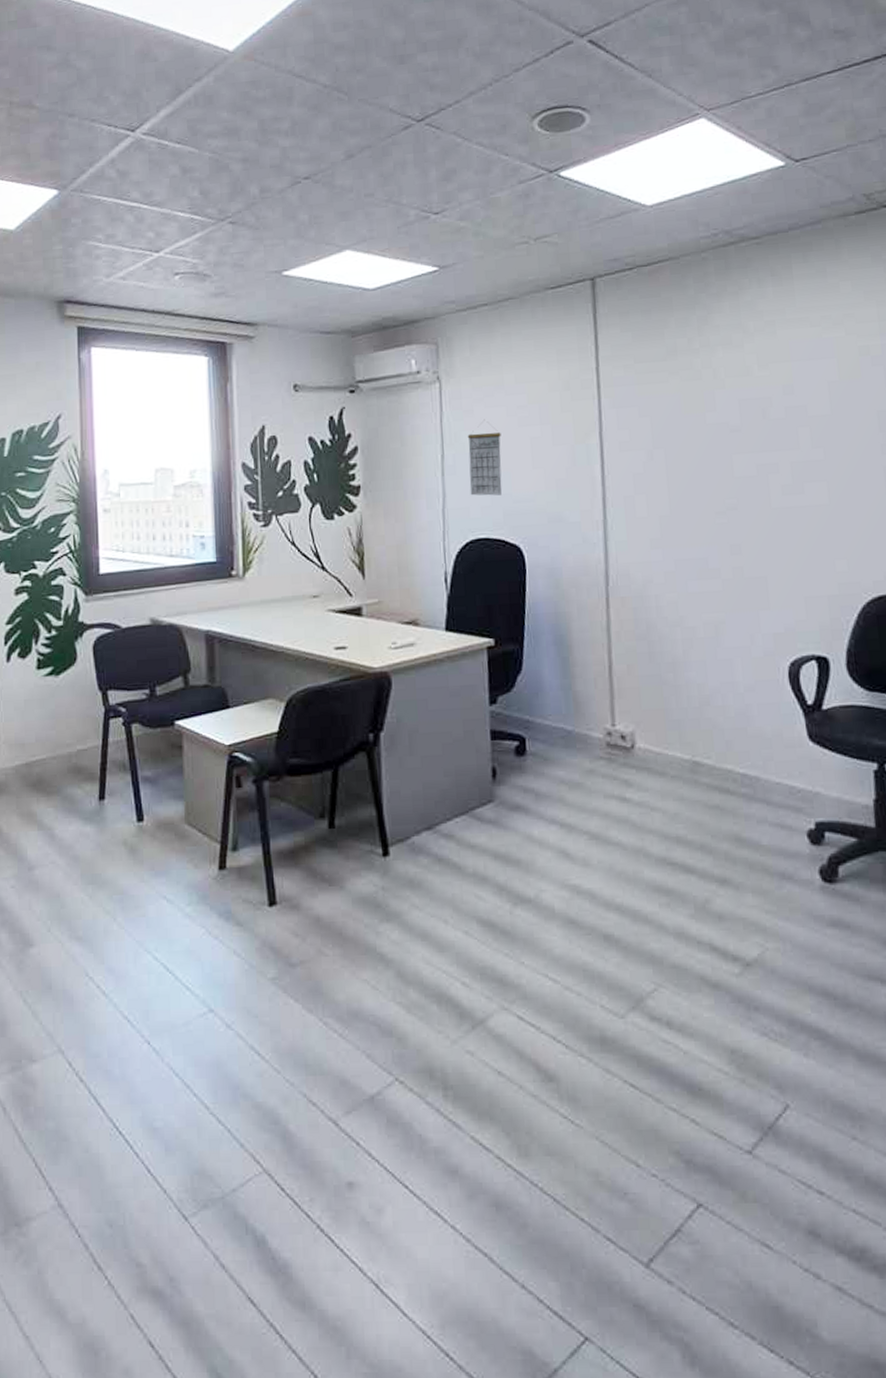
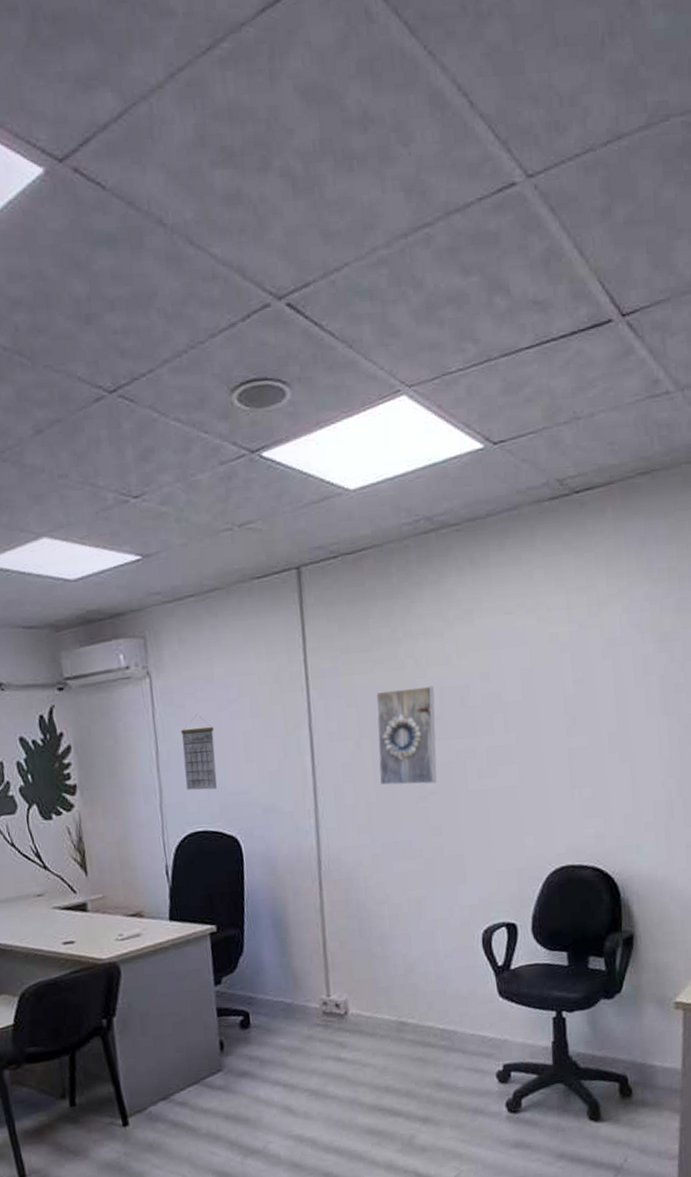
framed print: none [671,397,736,499] -> present [376,686,437,786]

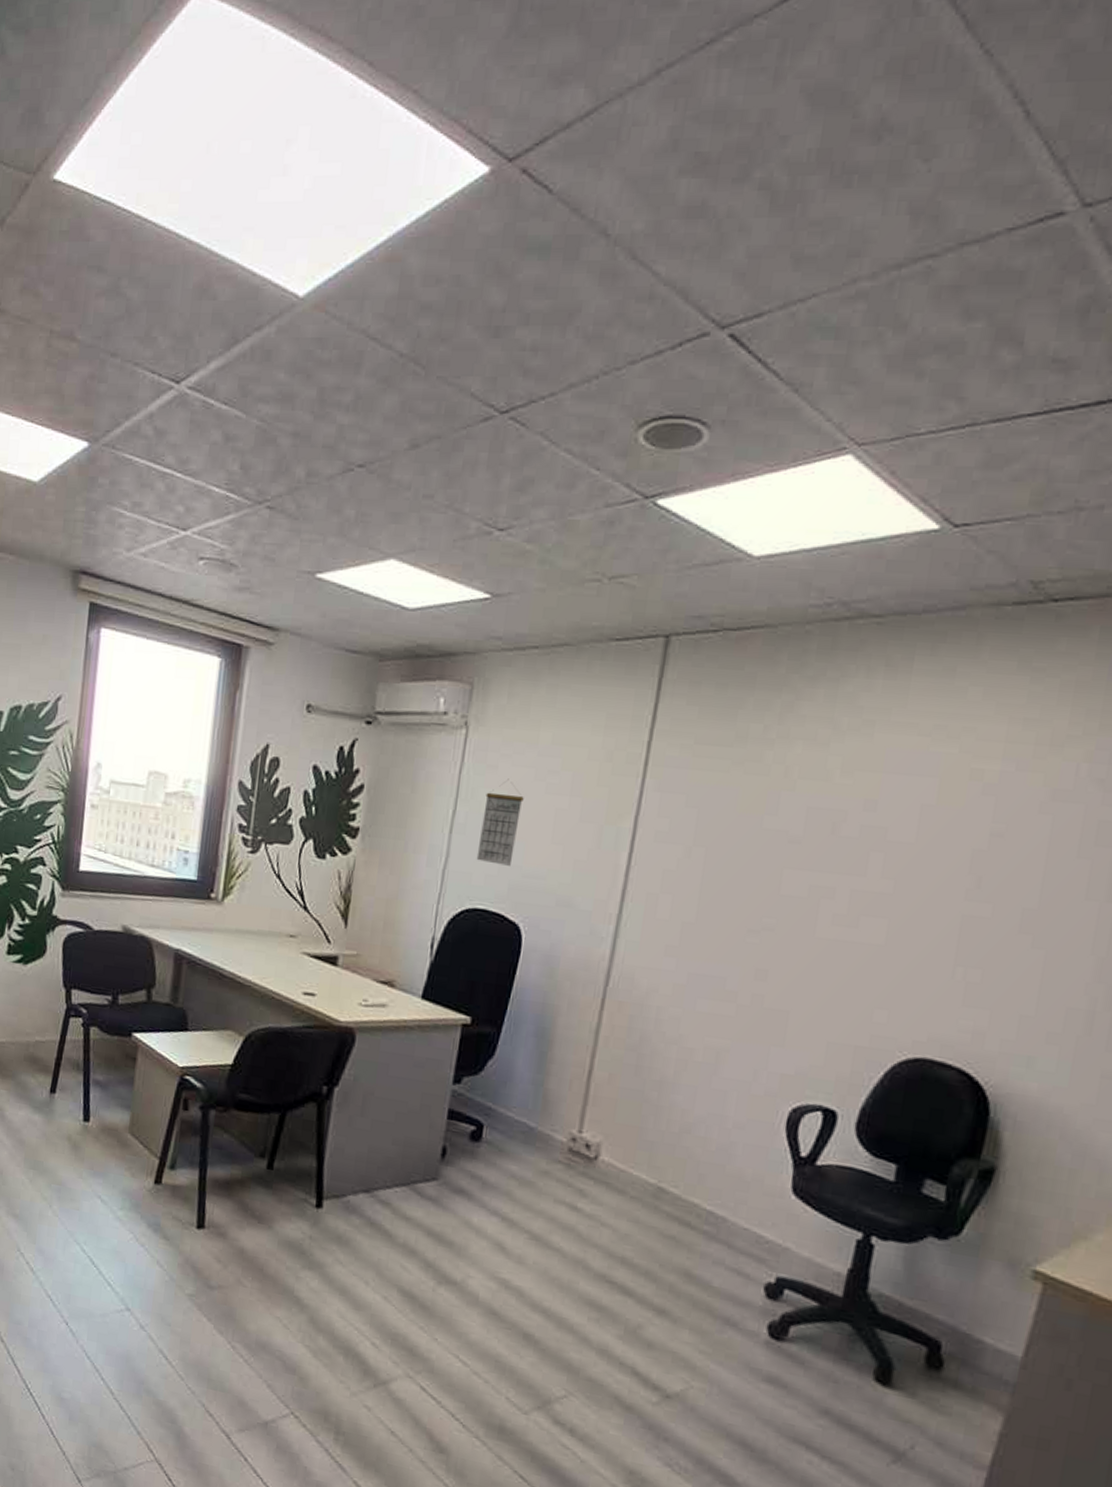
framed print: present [376,686,437,786] -> none [704,795,801,919]

